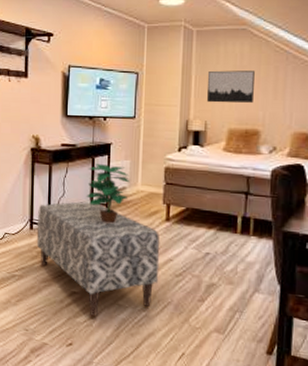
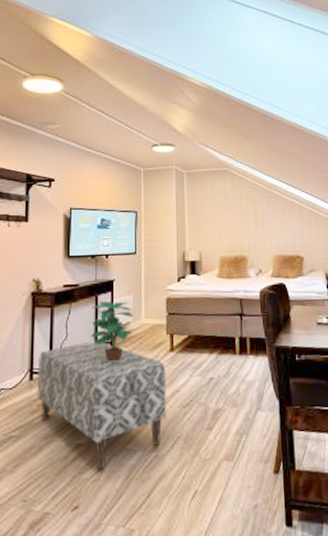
wall art: present [207,70,255,104] -> none [198,205,238,235]

